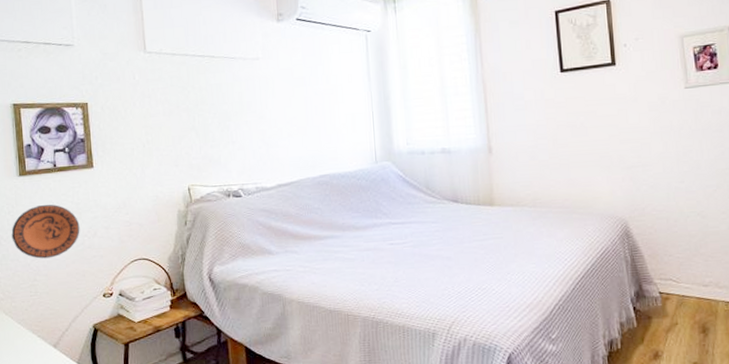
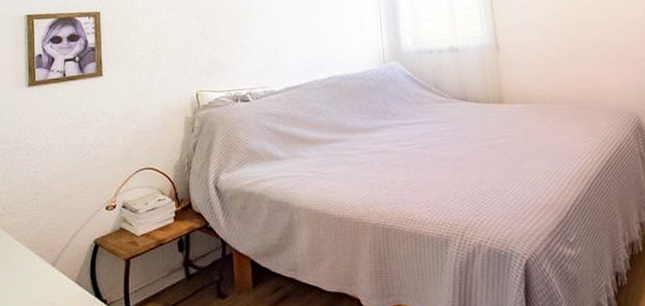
decorative plate: present [11,204,80,259] -> none [16,114,86,171]

